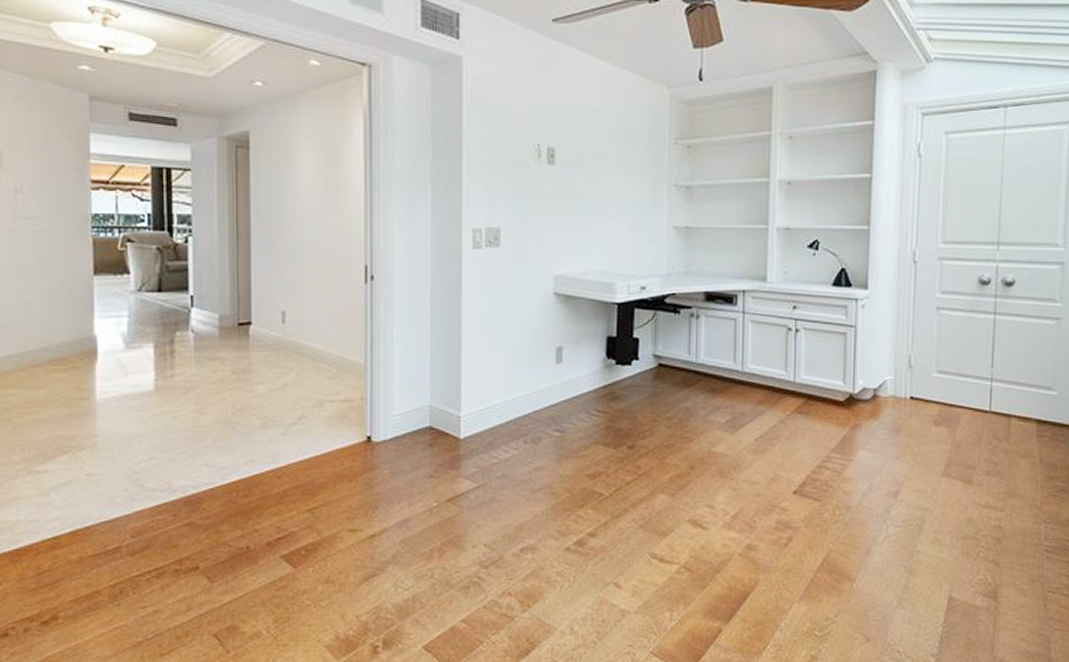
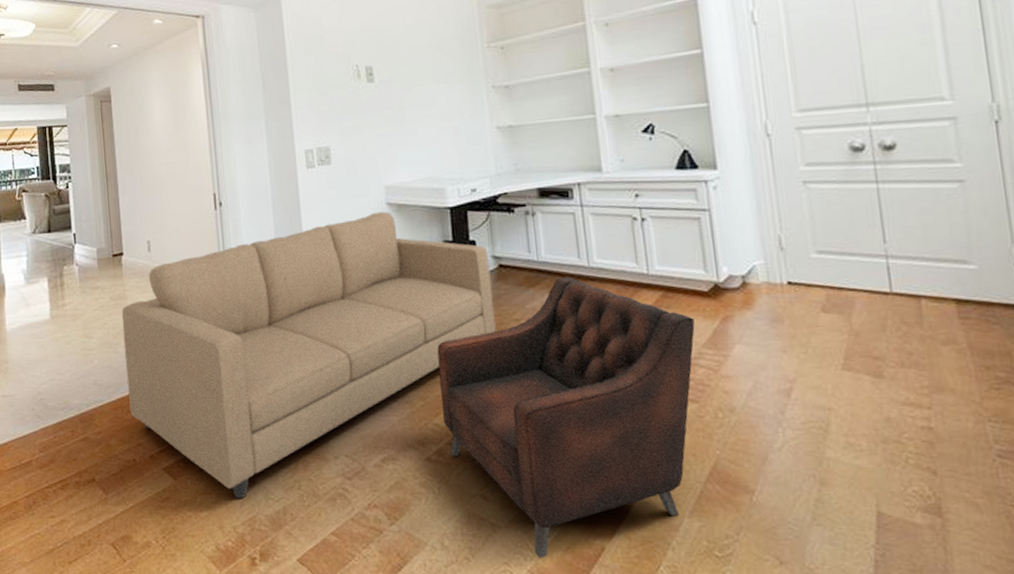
sofa: none [244,301,650,588] -> present [121,211,496,499]
armchair: none [587,380,828,641] -> present [437,277,695,558]

